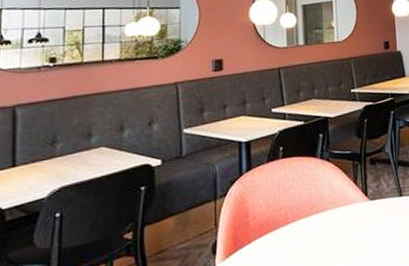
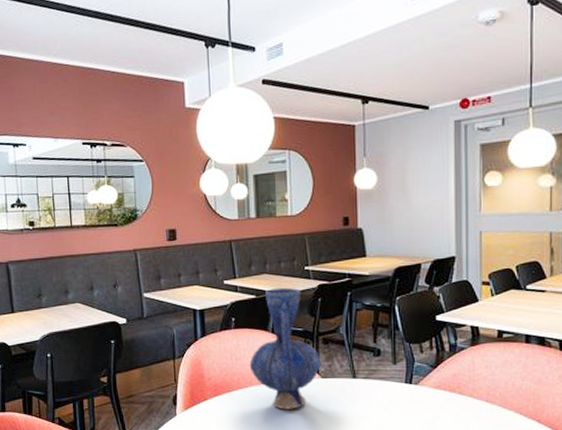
vase: none [297,111,369,241] -> present [249,287,321,409]

